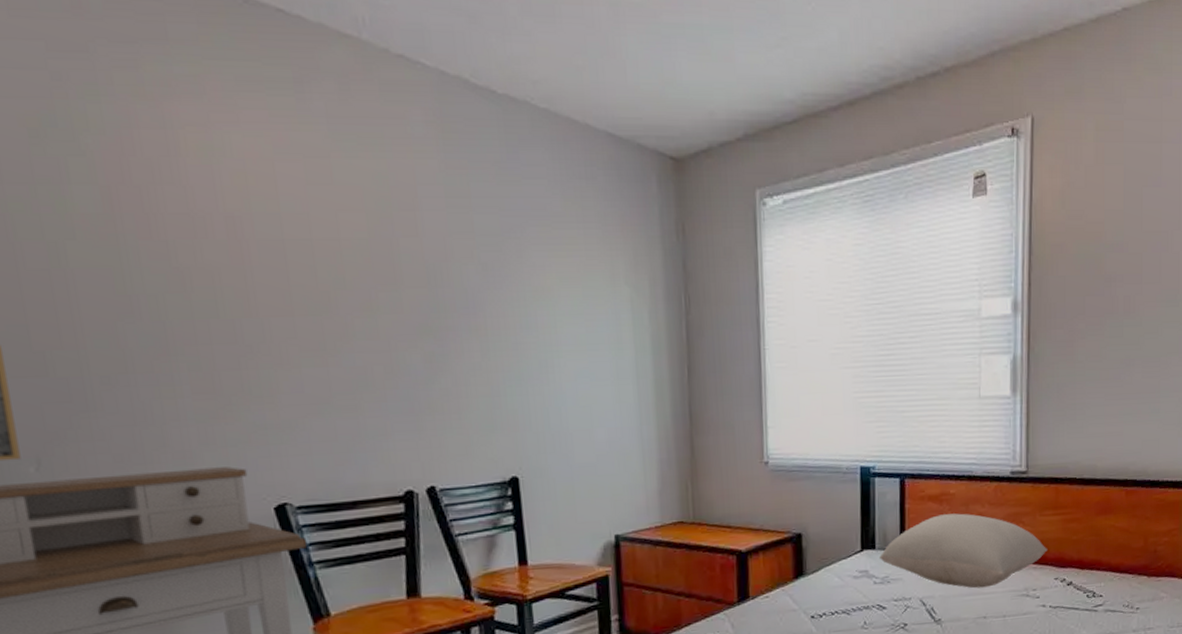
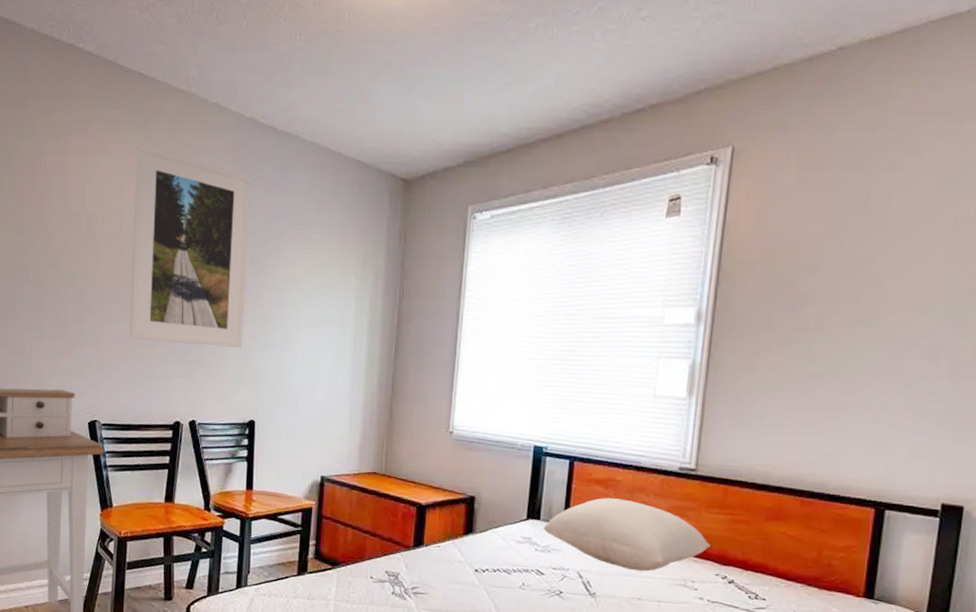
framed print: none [288,113,487,387] -> present [129,145,251,348]

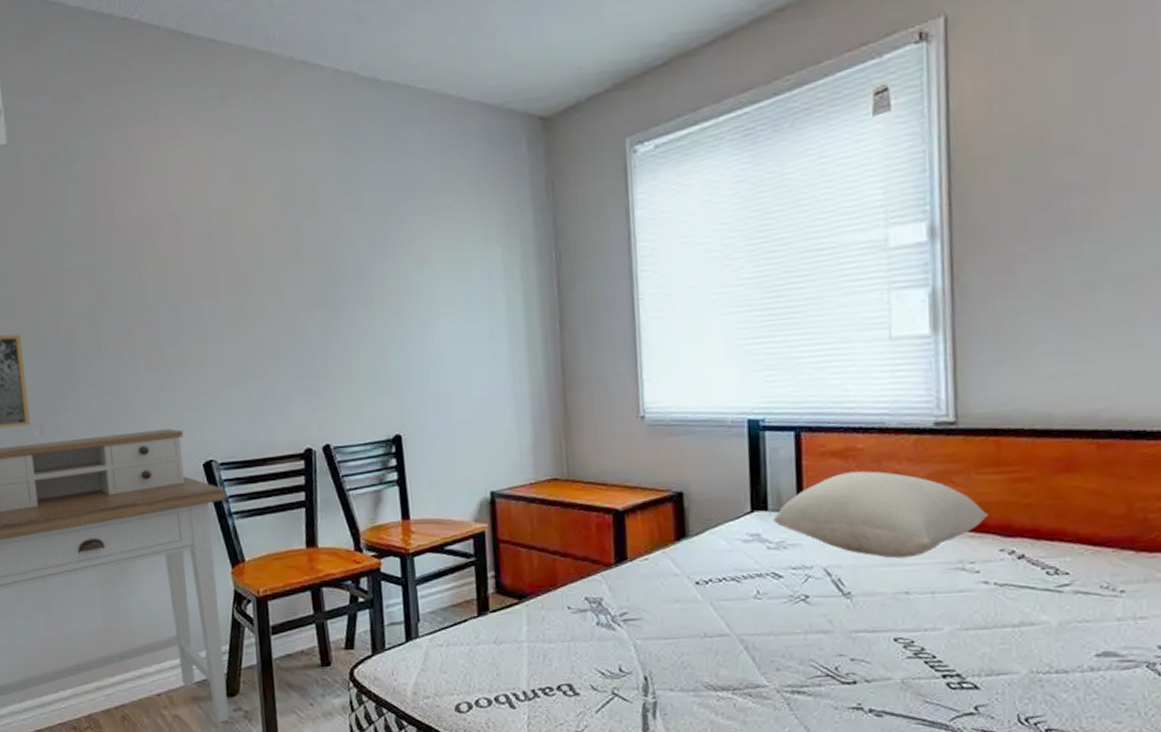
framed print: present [129,145,251,348] -> none [217,124,374,357]

